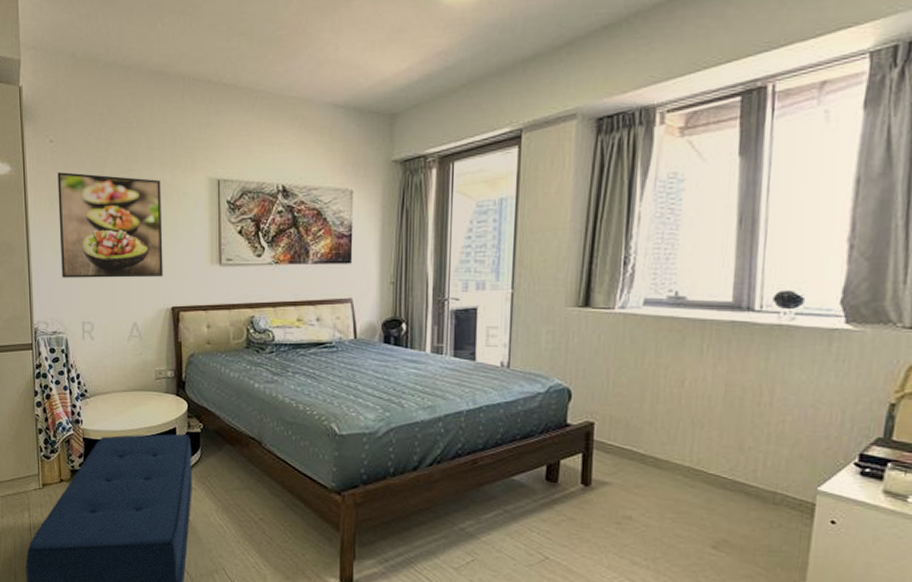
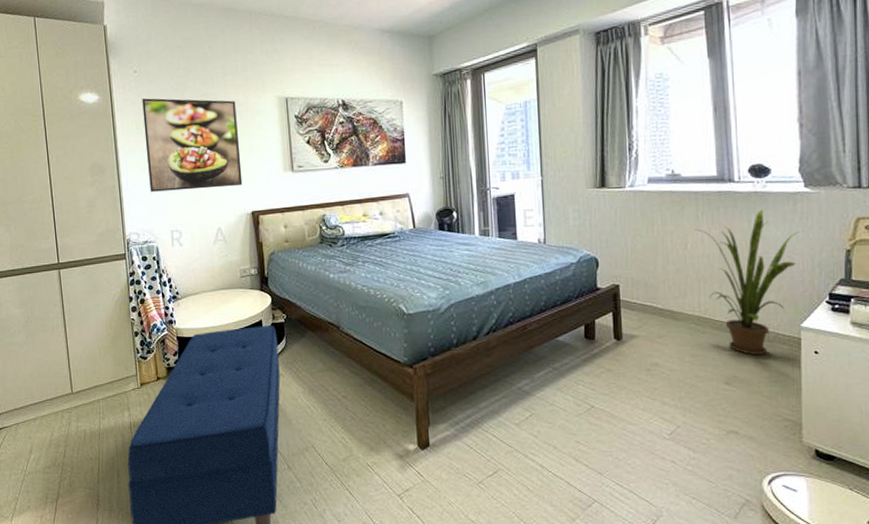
house plant: none [696,347,831,520] -> present [695,210,799,356]

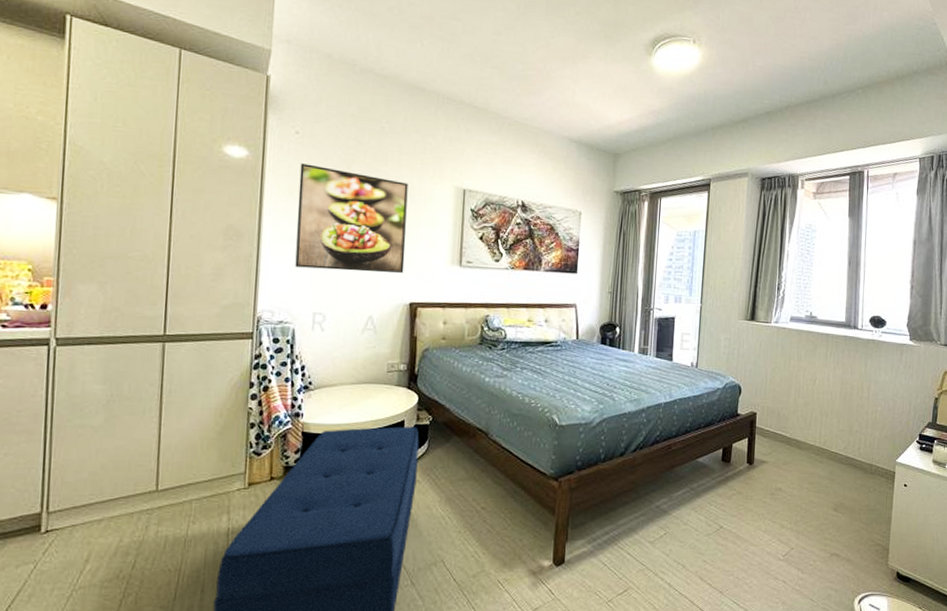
house plant: present [695,210,799,356] -> none [823,356,902,486]

